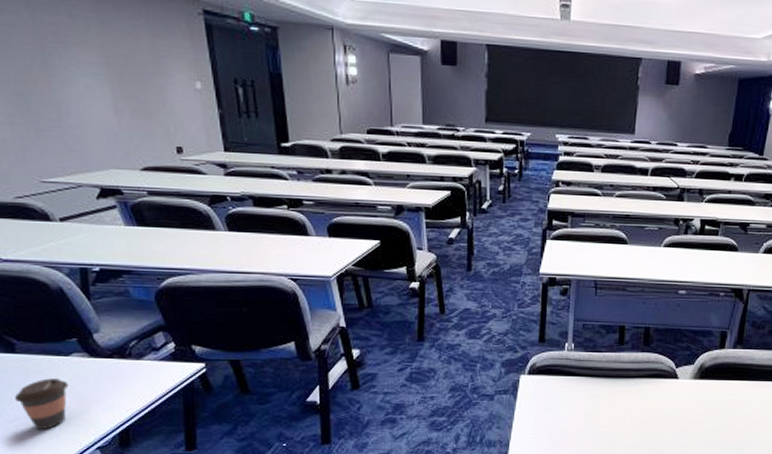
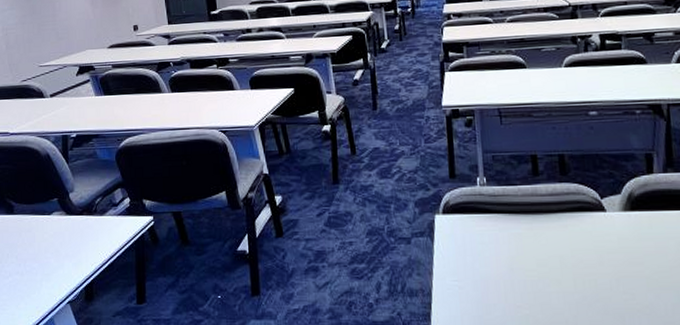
coffee cup: present [15,378,69,430] -> none [11,236,50,286]

